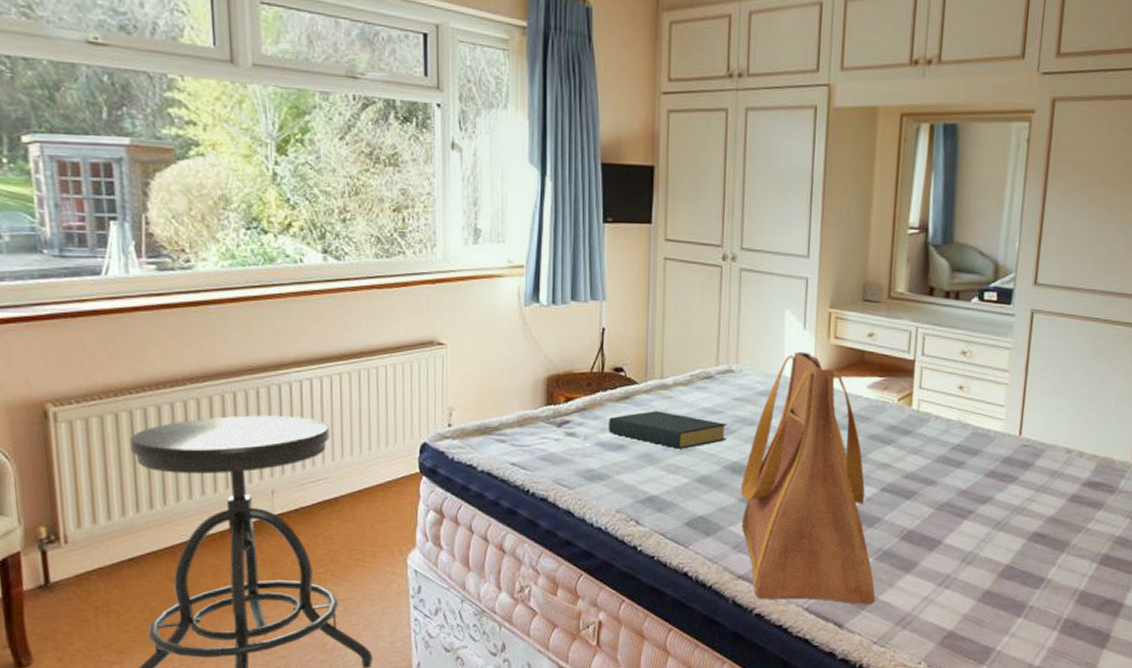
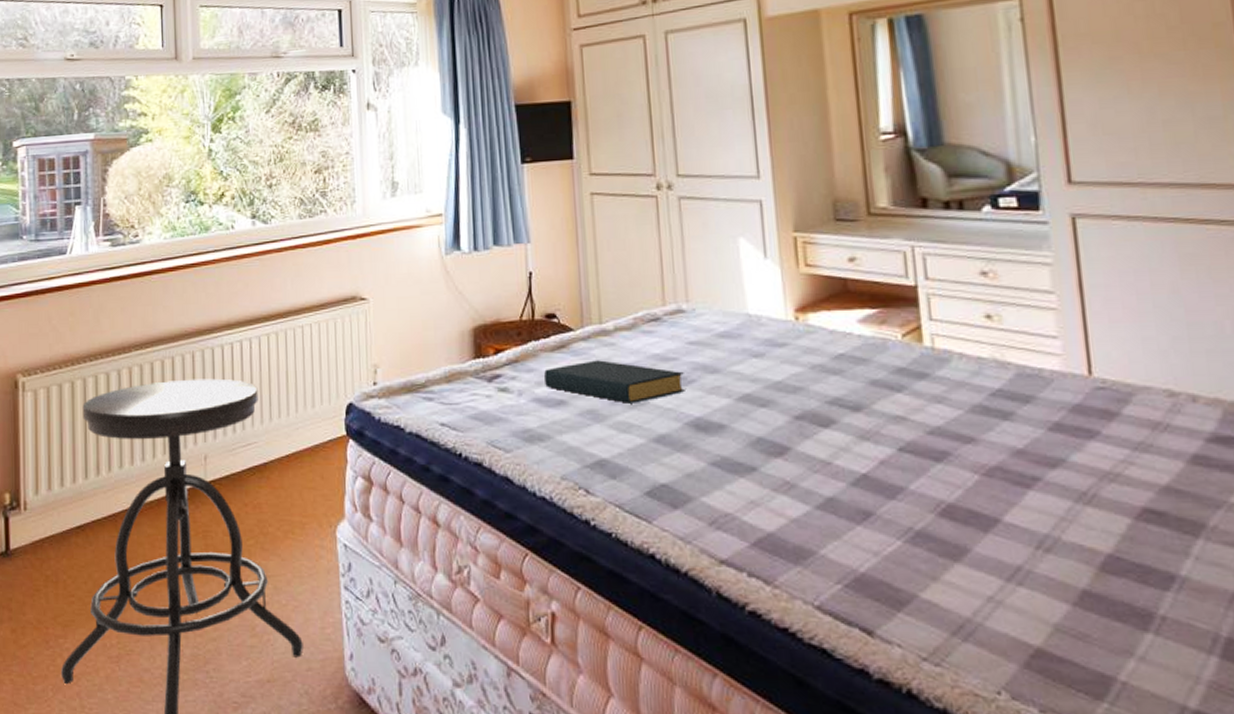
tote bag: present [740,352,876,605] -> none [709,284,916,606]

